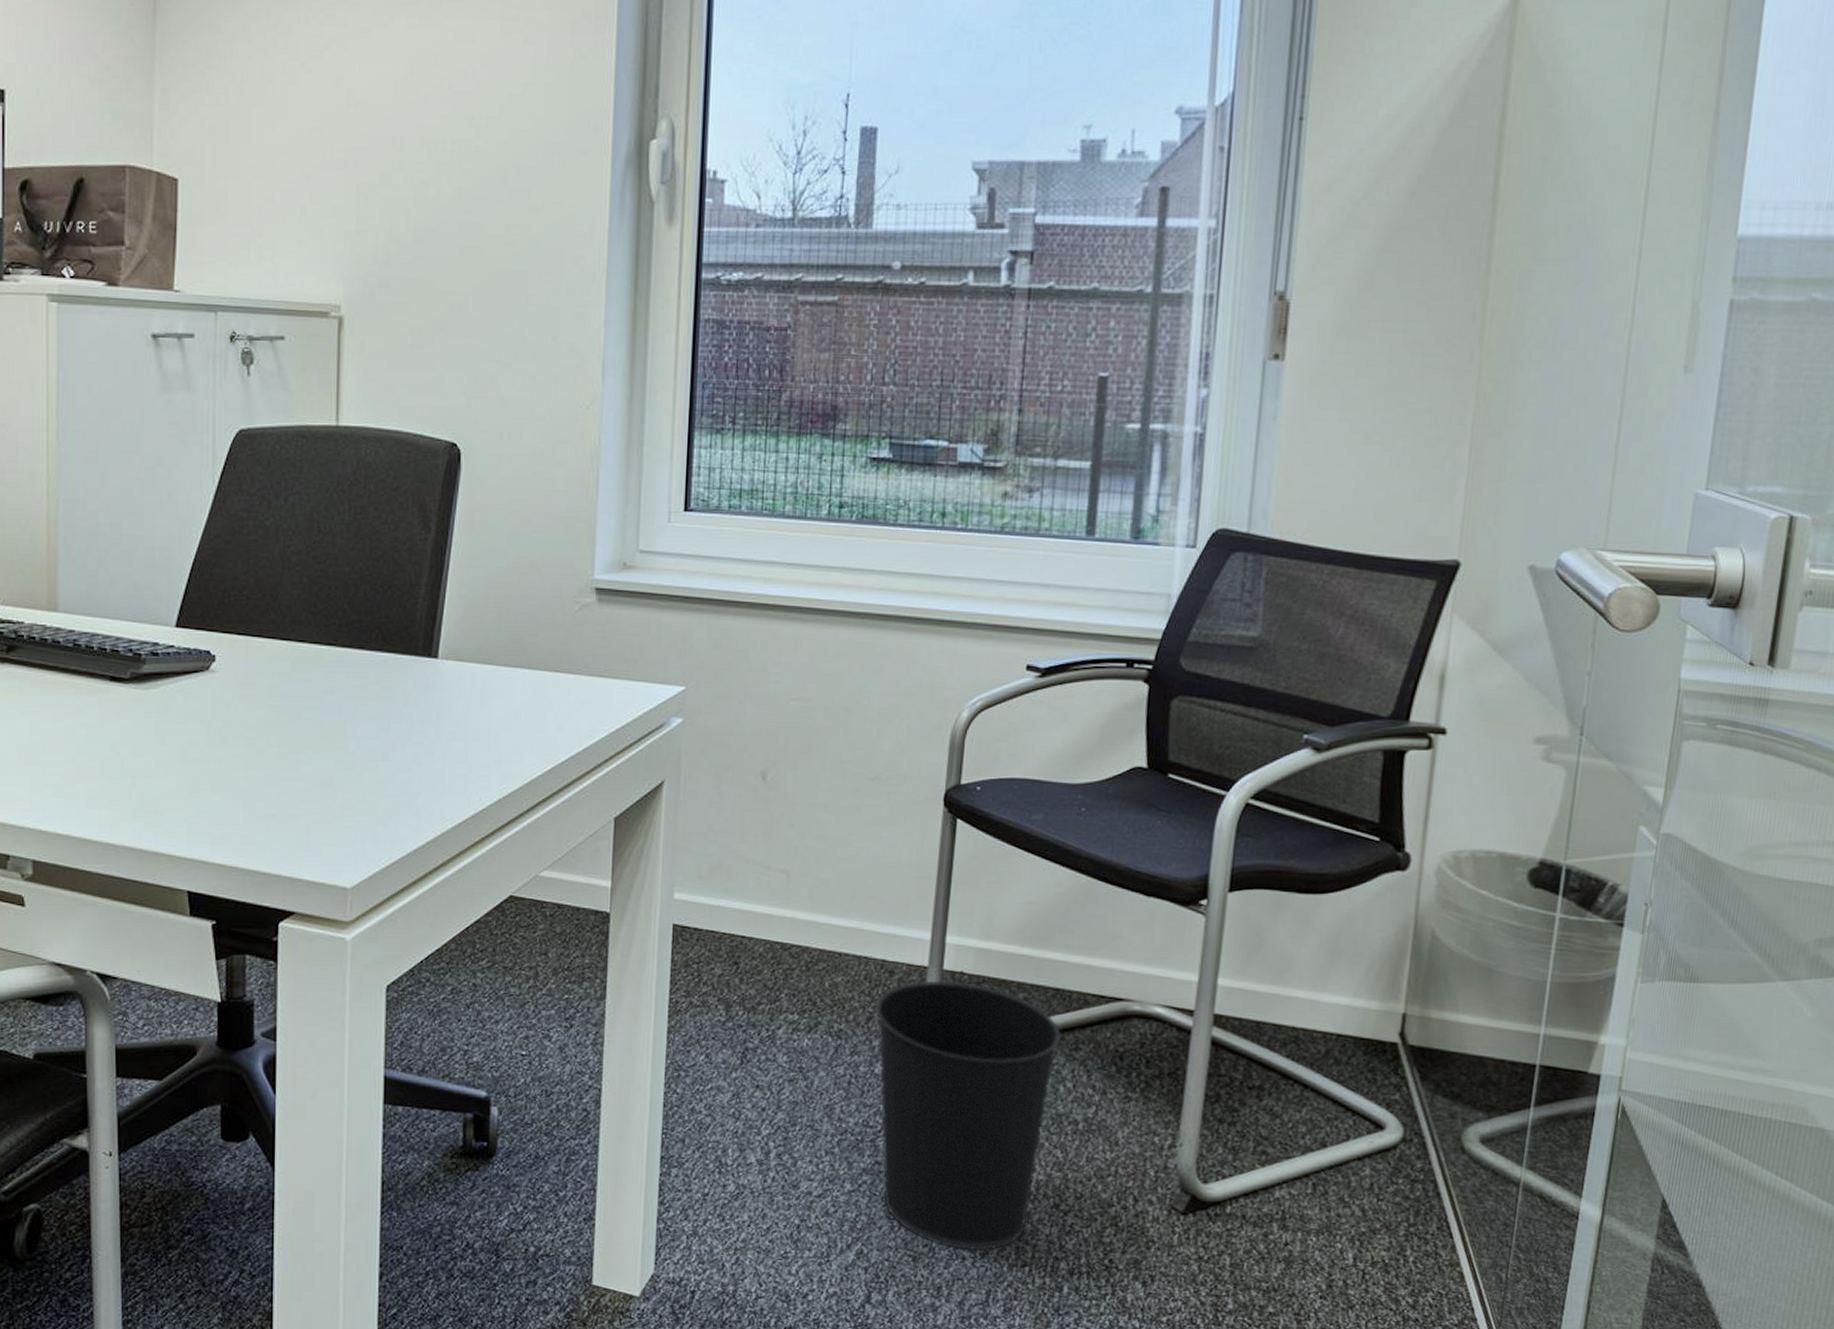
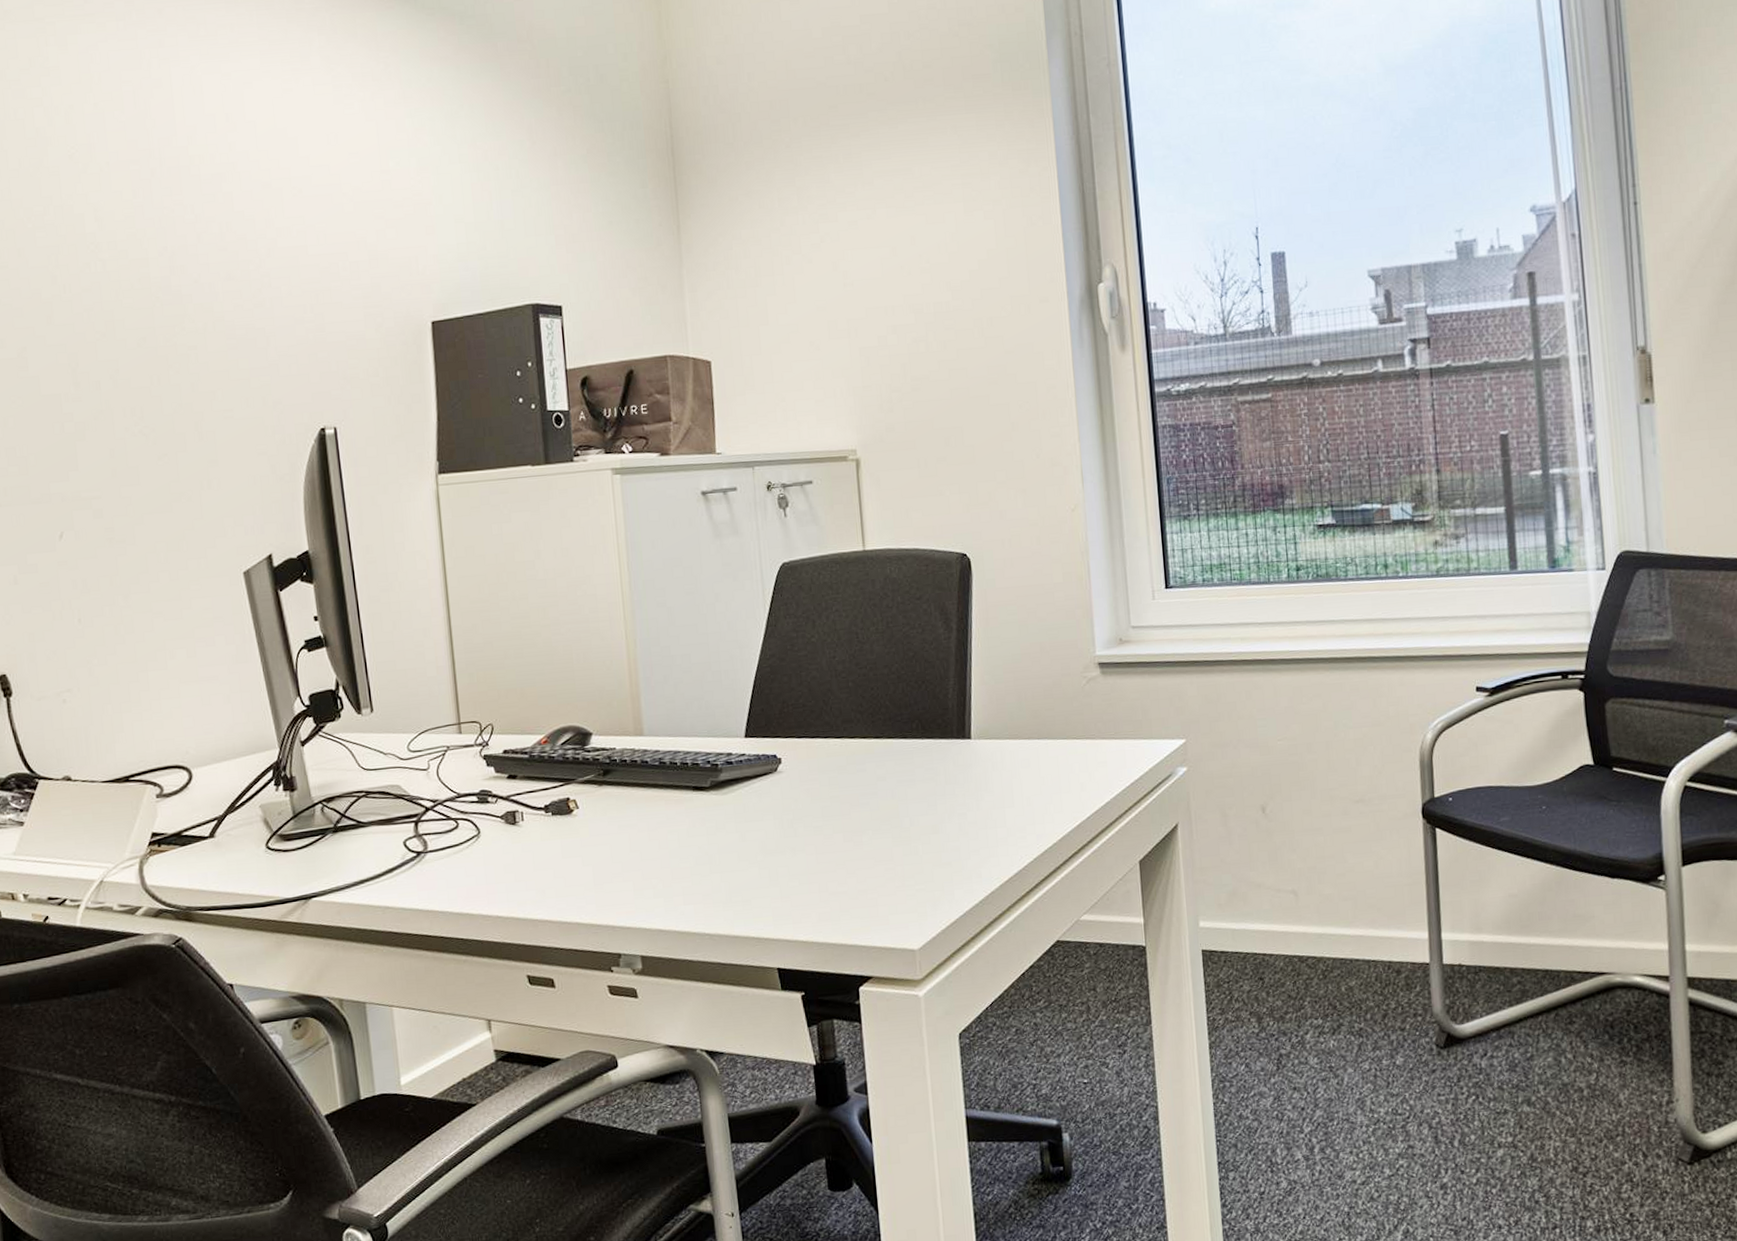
wastebasket: present [875,981,1061,1251] -> none [1388,973,1556,1220]

